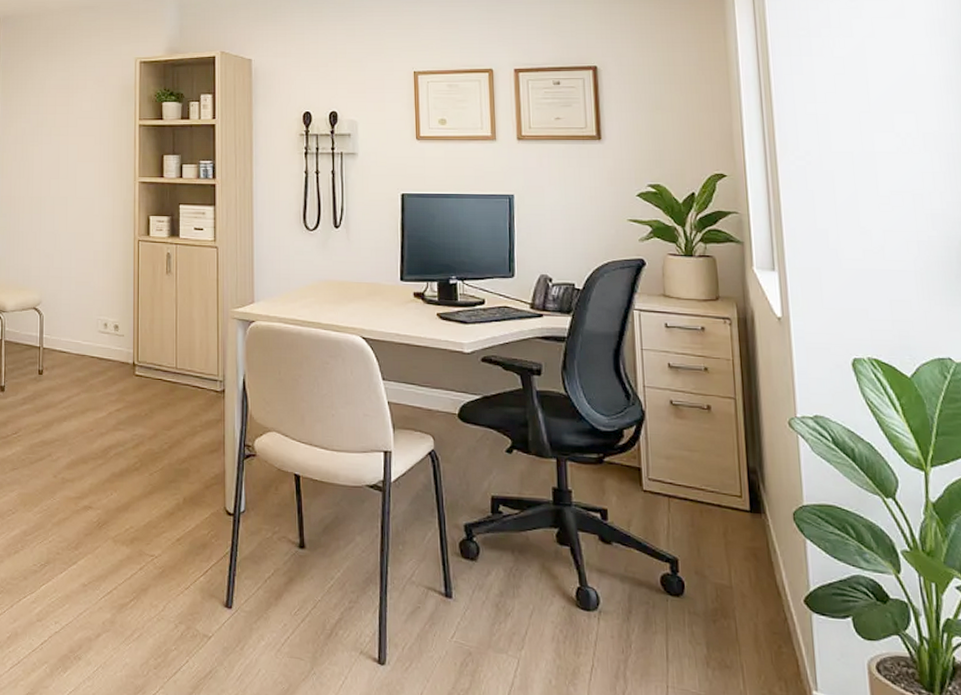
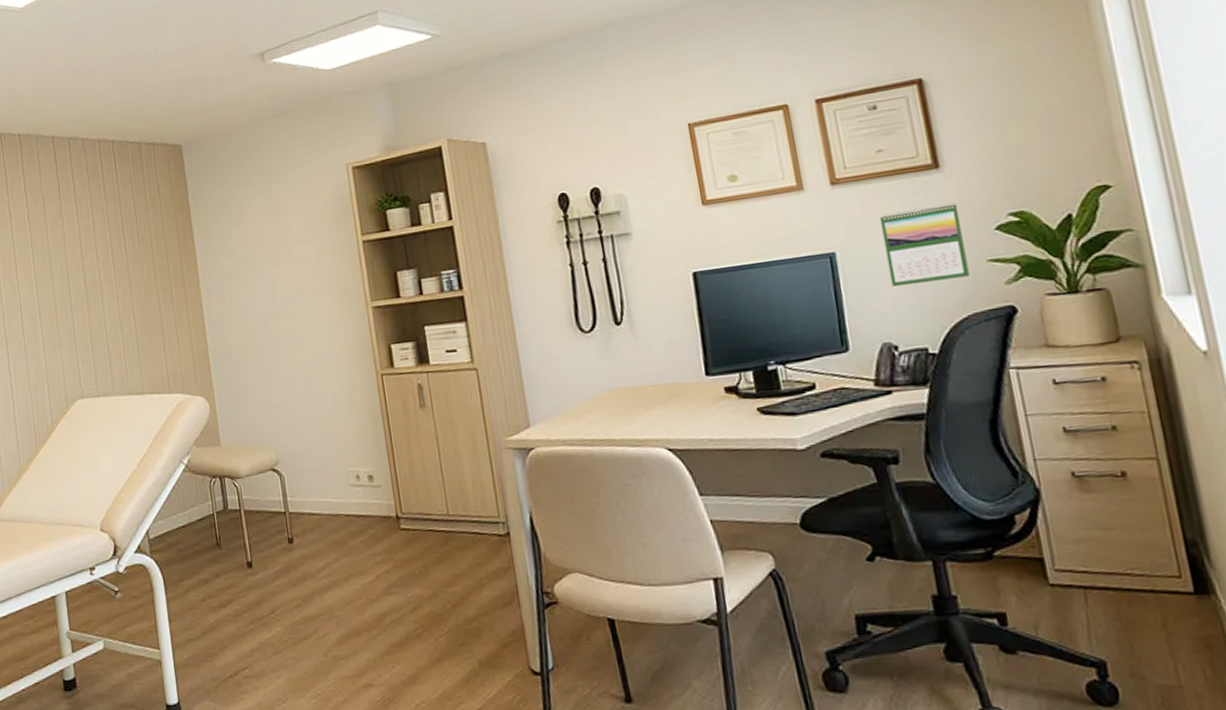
calendar: none [551,169,613,231] -> present [879,202,970,286]

